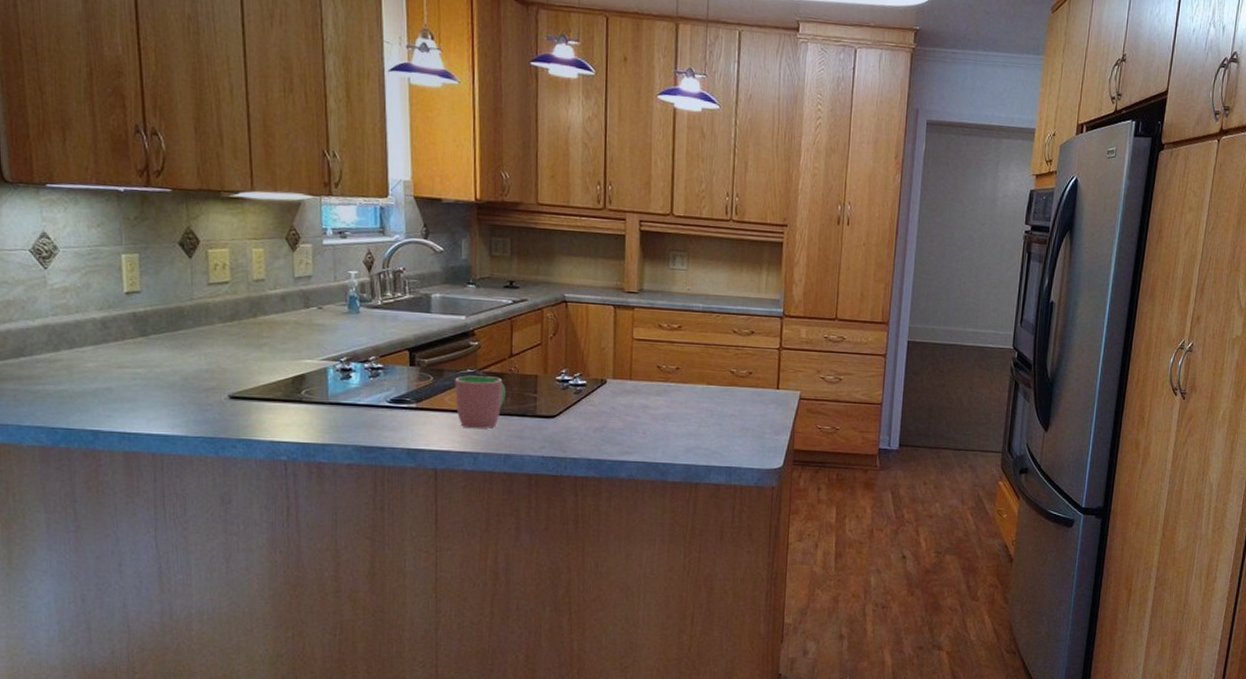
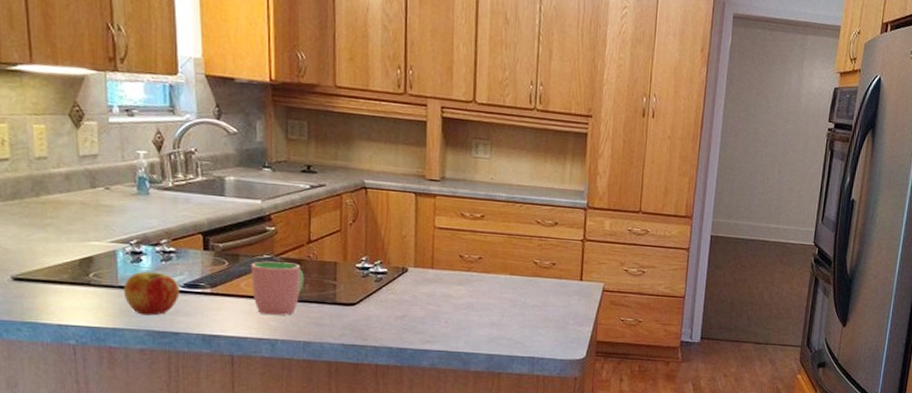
apple: none [333,388,387,431] -> present [123,271,180,316]

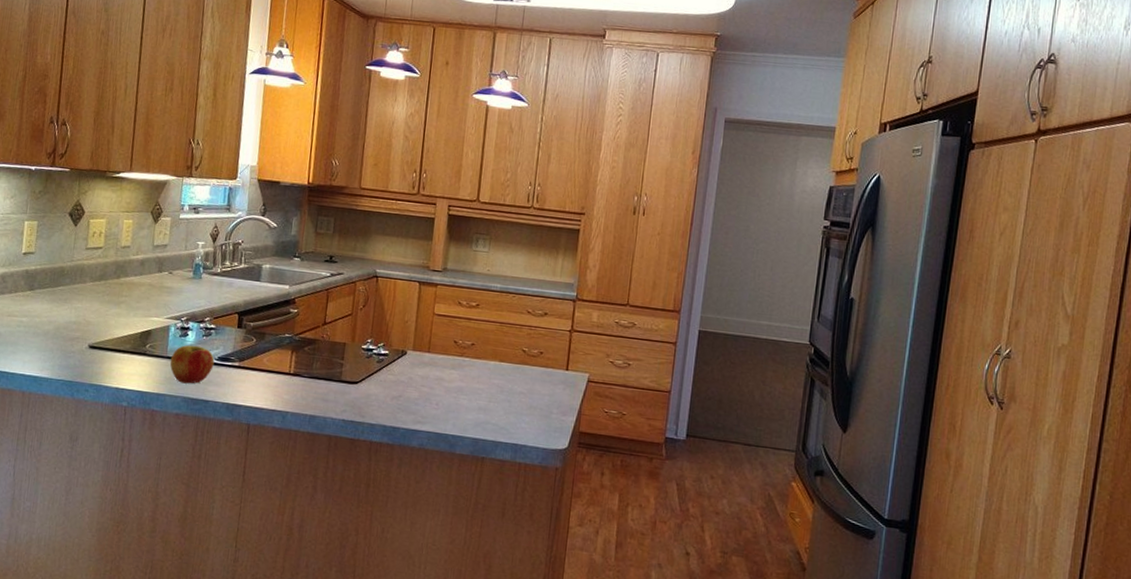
cup: present [251,261,304,316] -> none [272,339,317,390]

